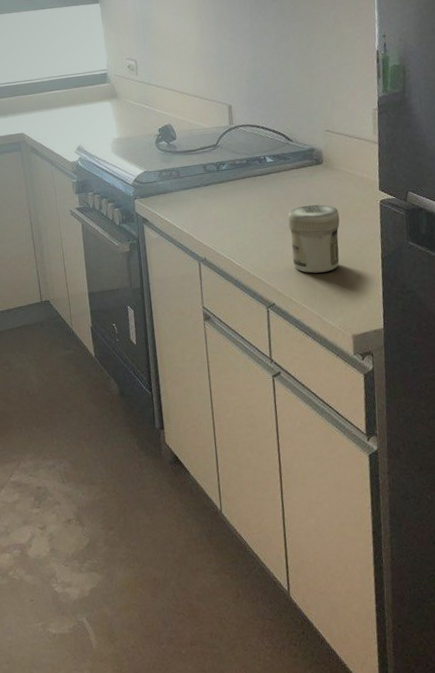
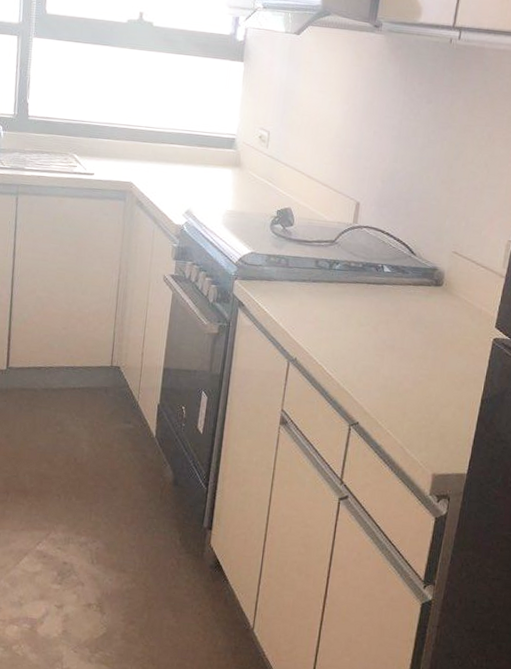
jar: present [288,204,340,273] -> none [387,326,448,402]

